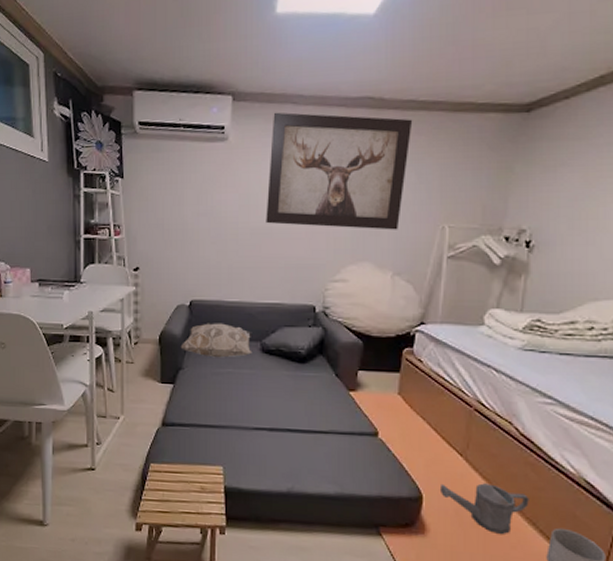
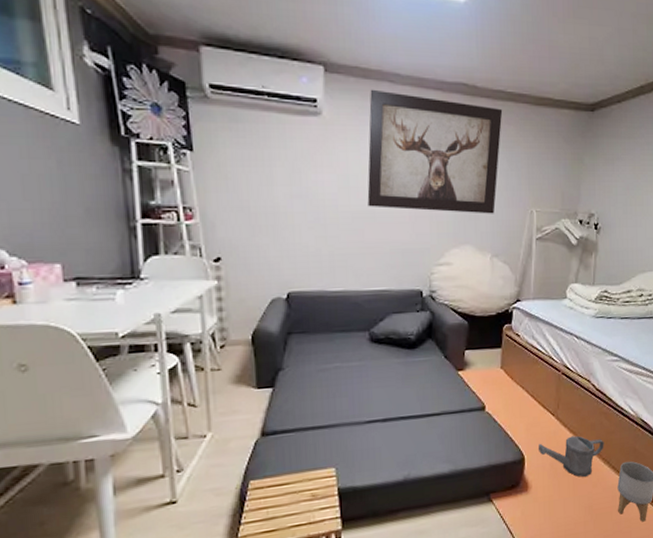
decorative pillow: present [180,323,253,358] -> none [278,315,361,353]

